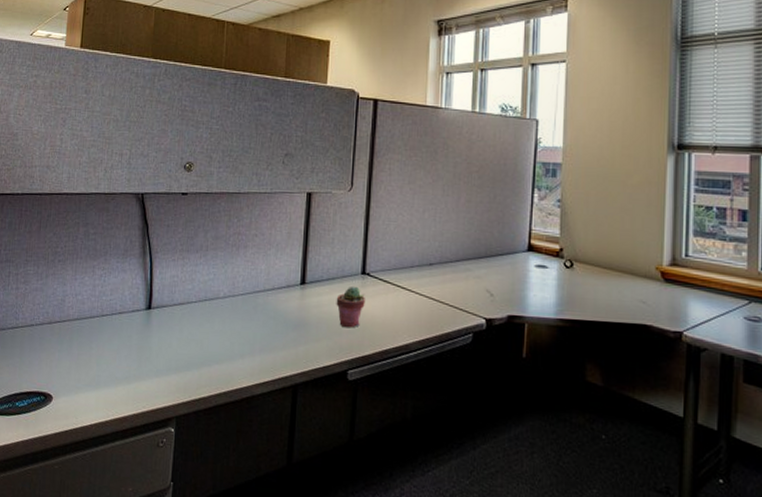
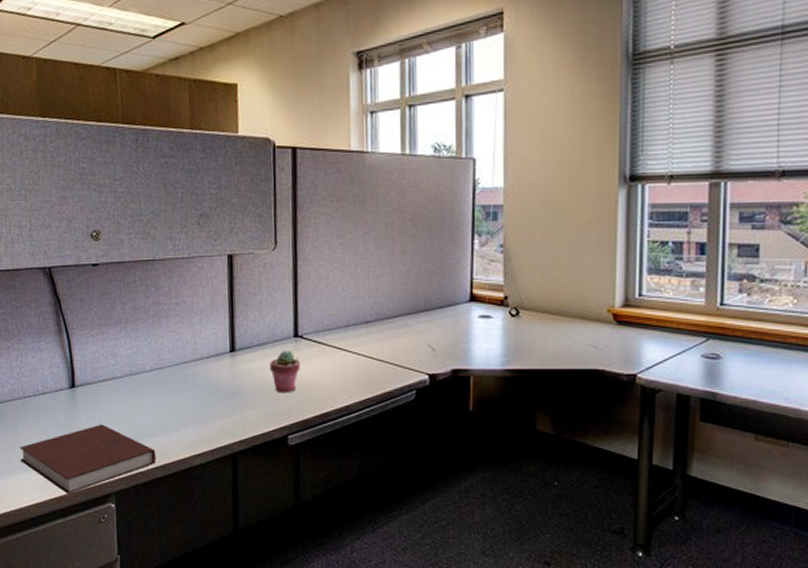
notebook: none [89,346,220,415] -> present [19,424,157,494]

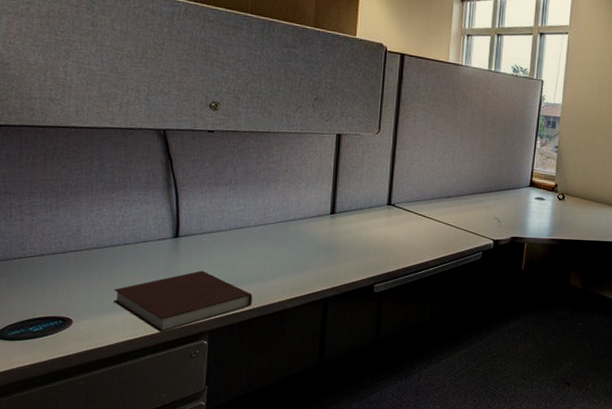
potted succulent: present [269,350,300,392] -> none [364,215,391,249]

